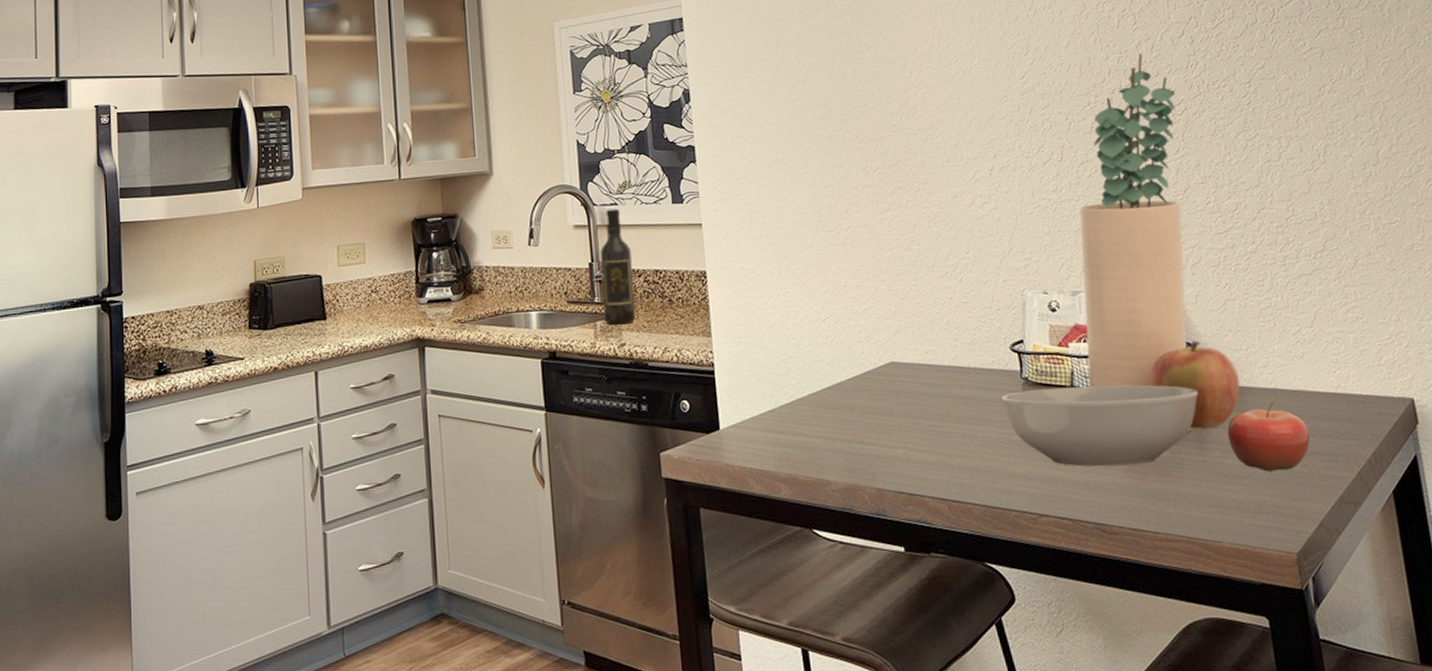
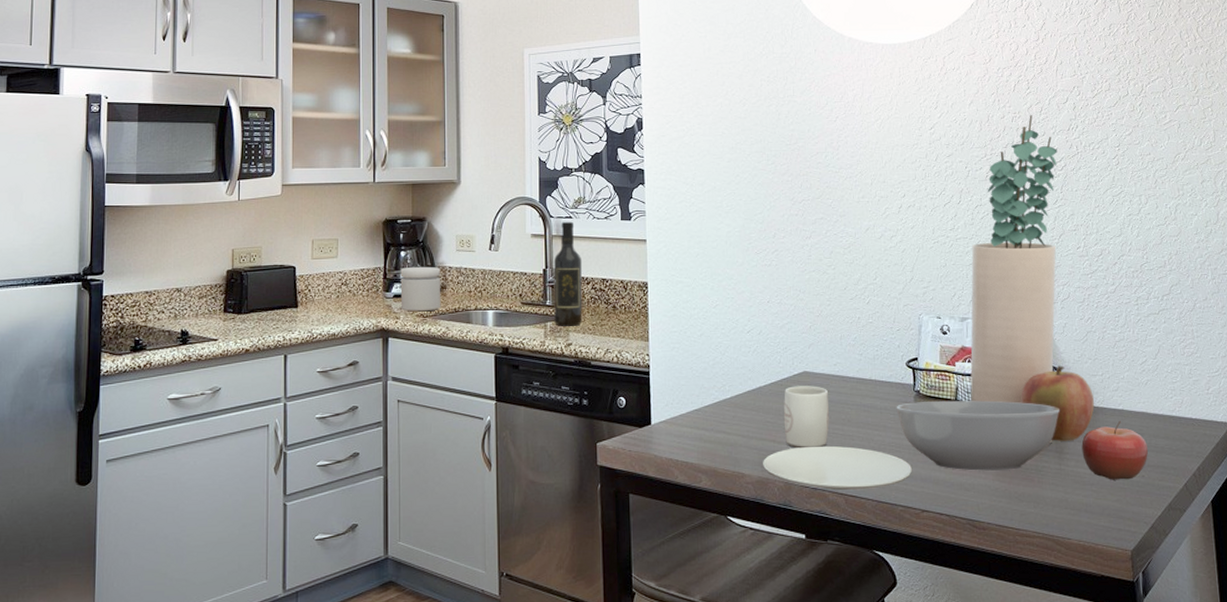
jar: none [433,267,480,318] -> present [400,266,441,312]
plate: none [850,445,1025,496] -> present [763,445,912,491]
mug: none [869,378,925,450] -> present [783,386,830,449]

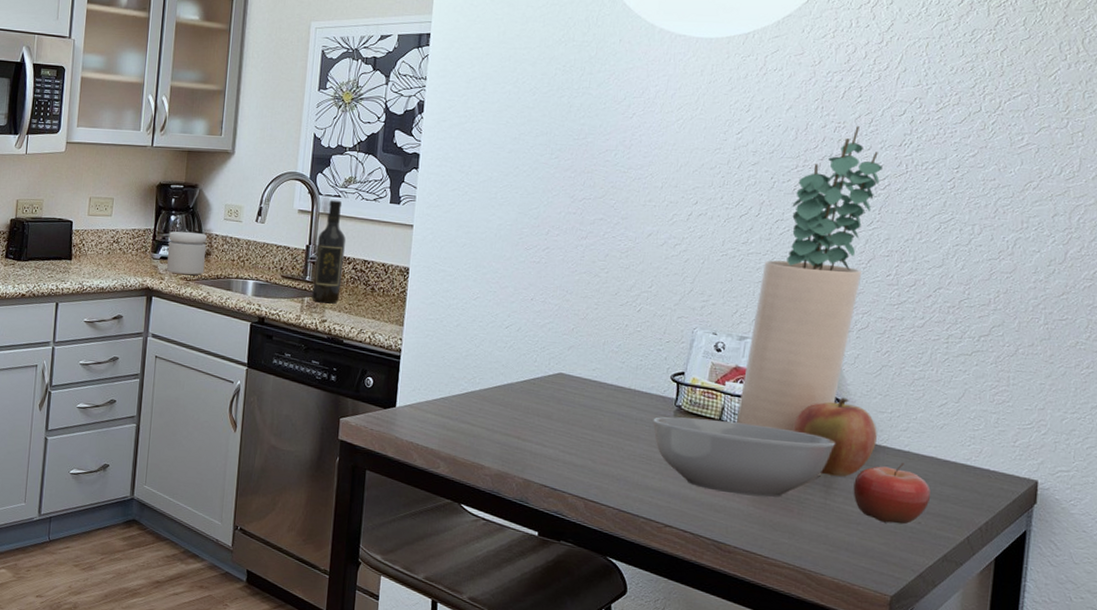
plate: present [763,445,912,491] -> none [504,446,661,498]
mug: present [783,386,830,449] -> none [530,386,583,450]

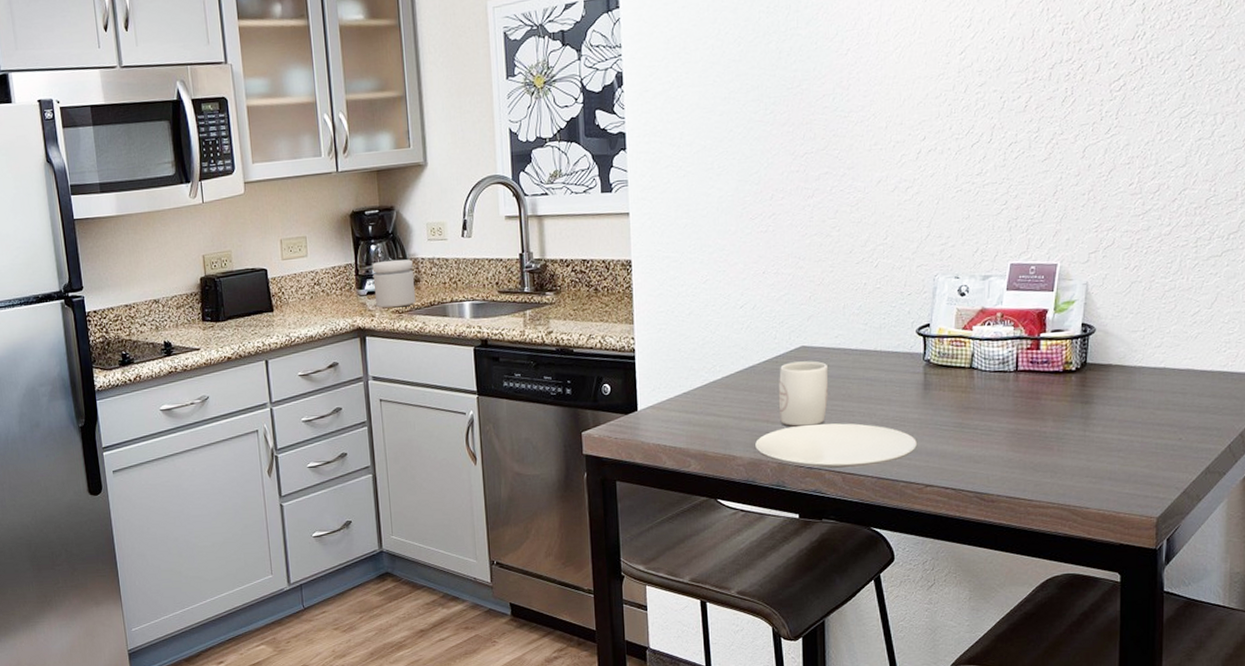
wine bottle: present [312,199,347,304] -> none [530,198,563,314]
plate: none [504,446,661,498] -> present [755,423,917,469]
mug: none [530,386,583,450] -> present [778,361,829,428]
bowl: present [652,416,836,498] -> none [902,365,1091,442]
vase: present [737,126,883,432] -> none [988,24,1116,369]
apple: present [793,397,877,477] -> none [1046,322,1131,406]
fruit: present [853,463,932,525] -> none [1111,380,1190,445]

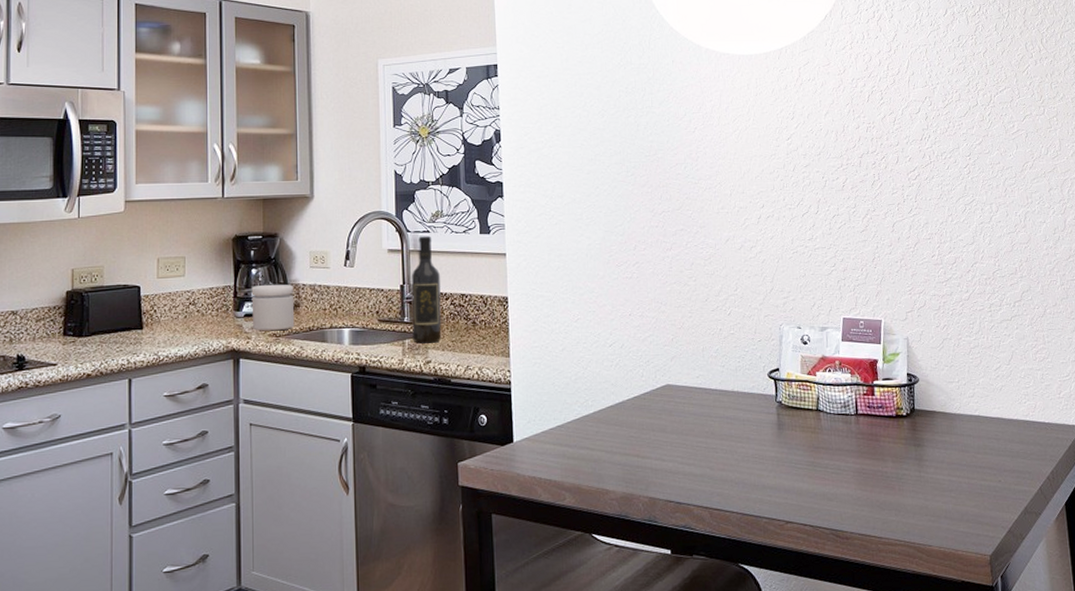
wine bottle: none [530,198,563,314] -> present [411,235,442,343]
plate: present [755,423,917,469] -> none [627,459,775,504]
mug: present [778,361,829,428] -> none [646,399,693,463]

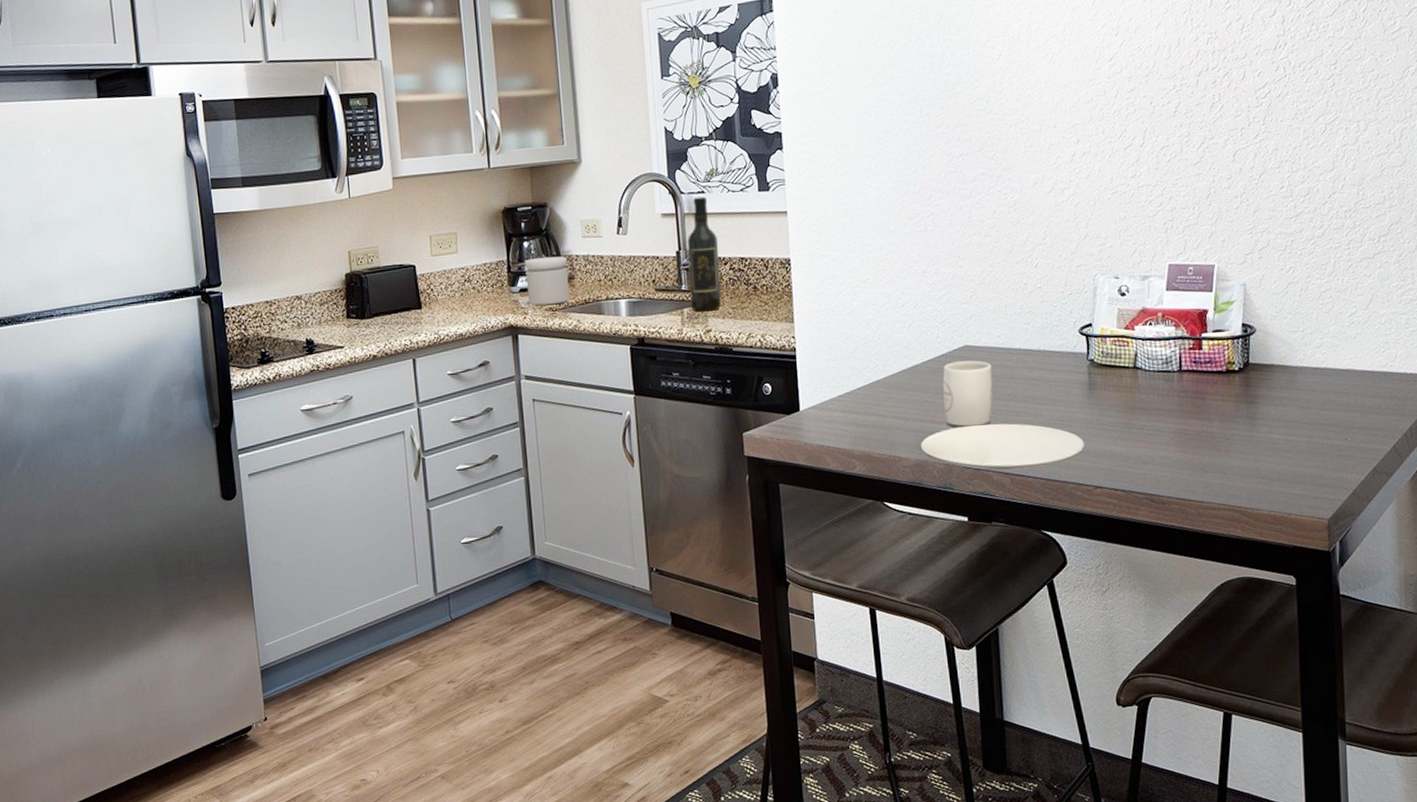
plate: none [627,459,775,504] -> present [921,423,1084,470]
mug: none [646,399,693,463] -> present [942,360,994,428]

